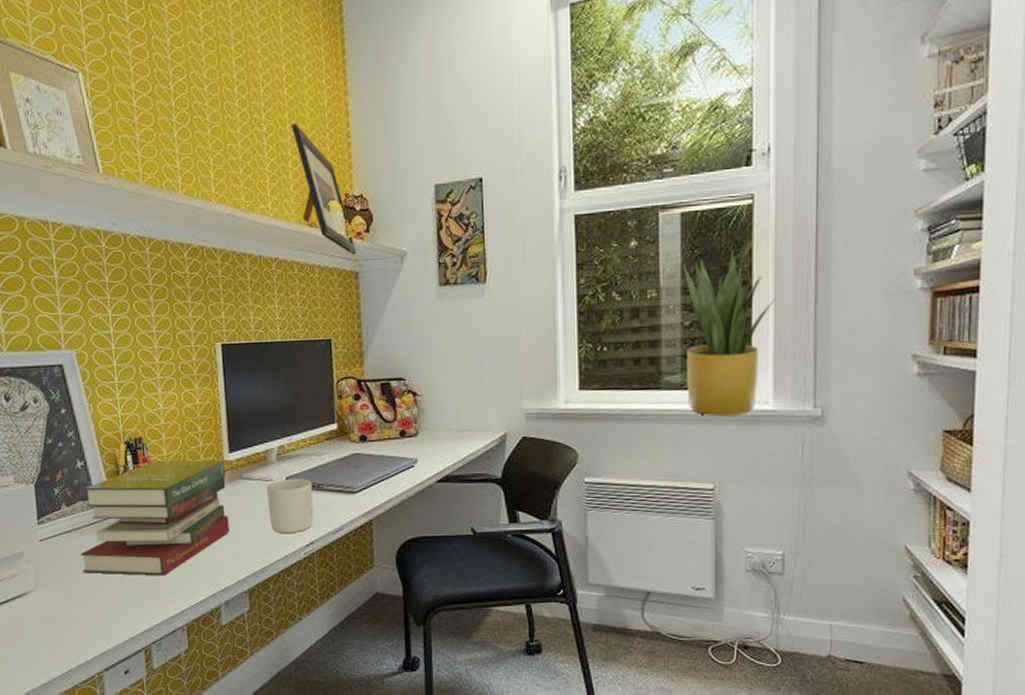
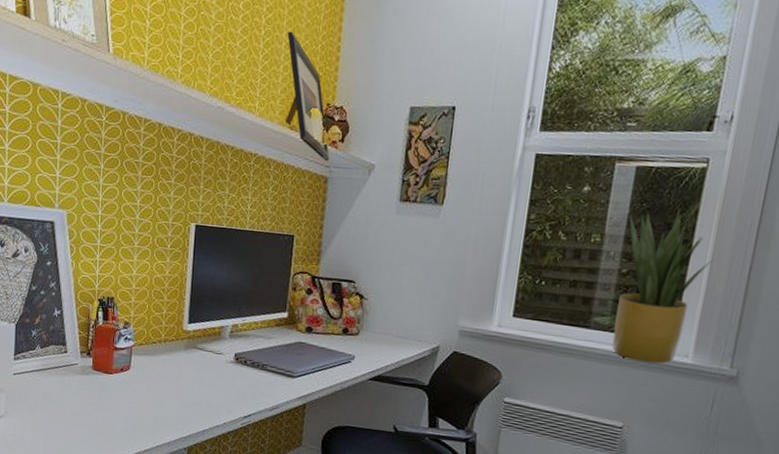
books: present [80,460,230,576] -> none [46,320,183,423]
mug: present [266,479,314,534] -> none [215,355,258,404]

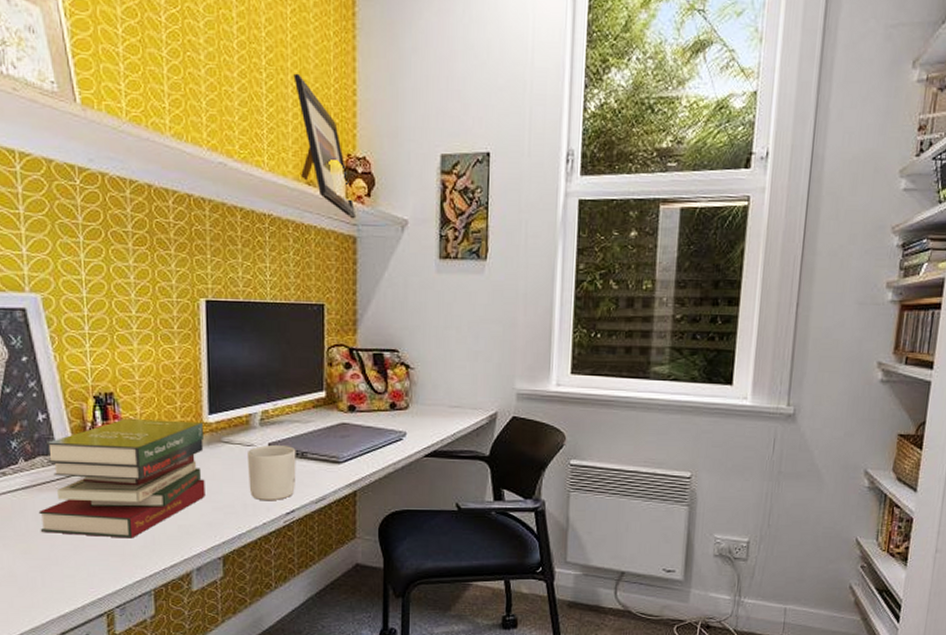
books: none [46,320,183,423] -> present [38,418,205,539]
mug: none [215,355,258,404] -> present [246,445,296,501]
planter: present [612,208,714,364] -> none [673,248,763,409]

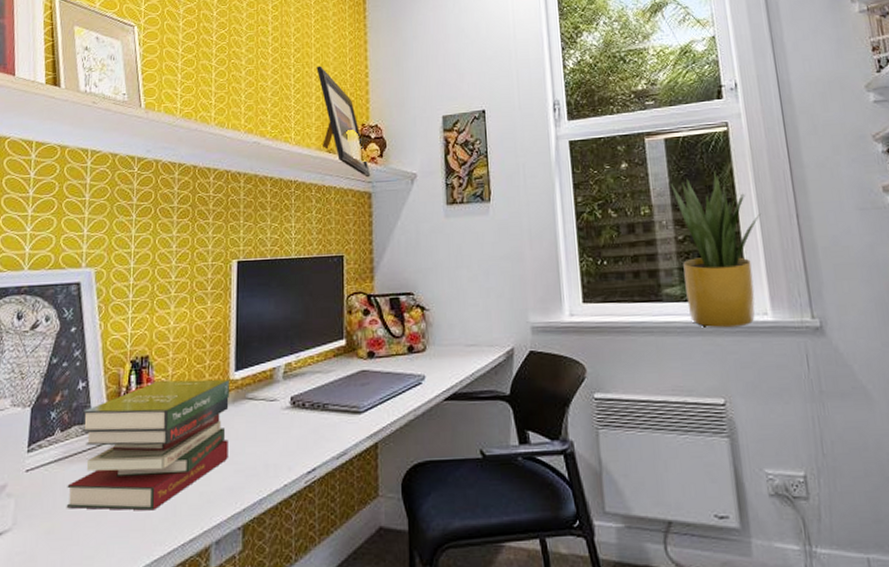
mug: present [246,445,296,501] -> none [270,398,318,460]
planter: none [673,248,763,409] -> present [670,170,762,328]

